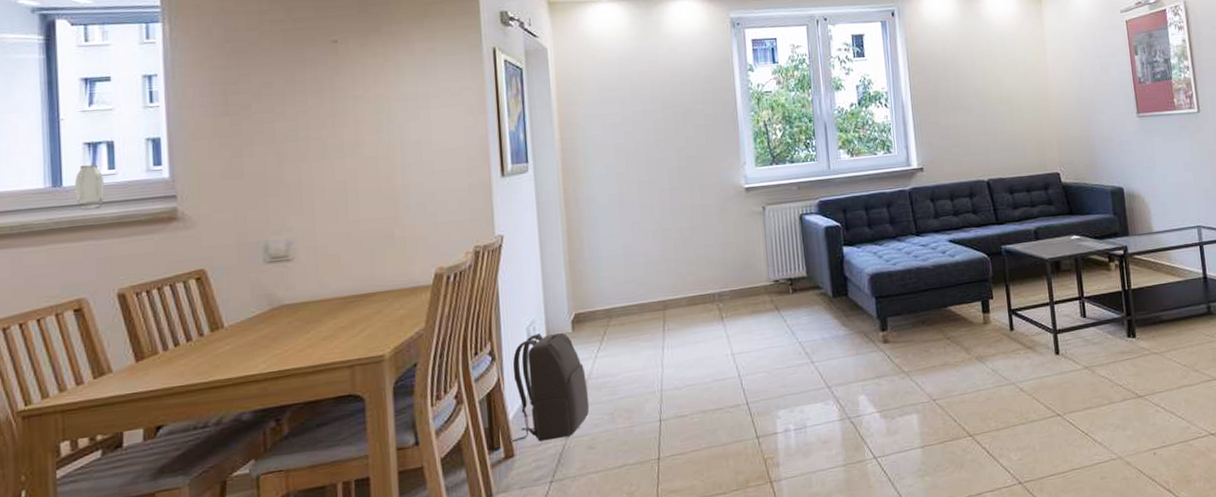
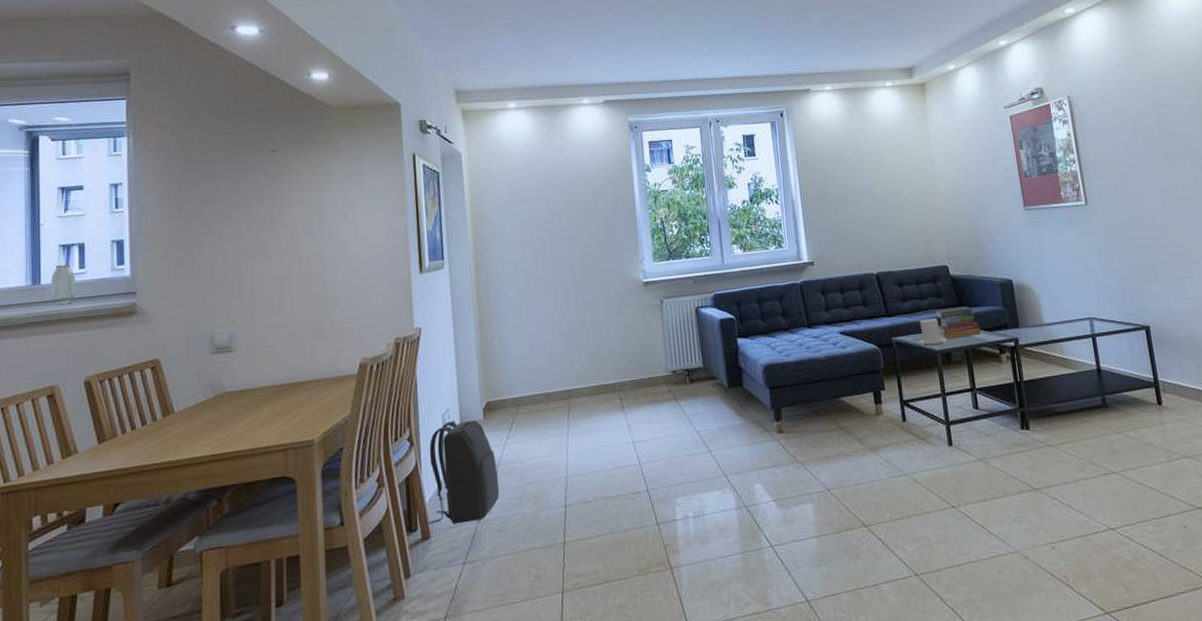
candle: none [1027,226,1057,255] -> present [918,318,948,346]
books: none [1046,214,1091,247] -> present [935,306,981,339]

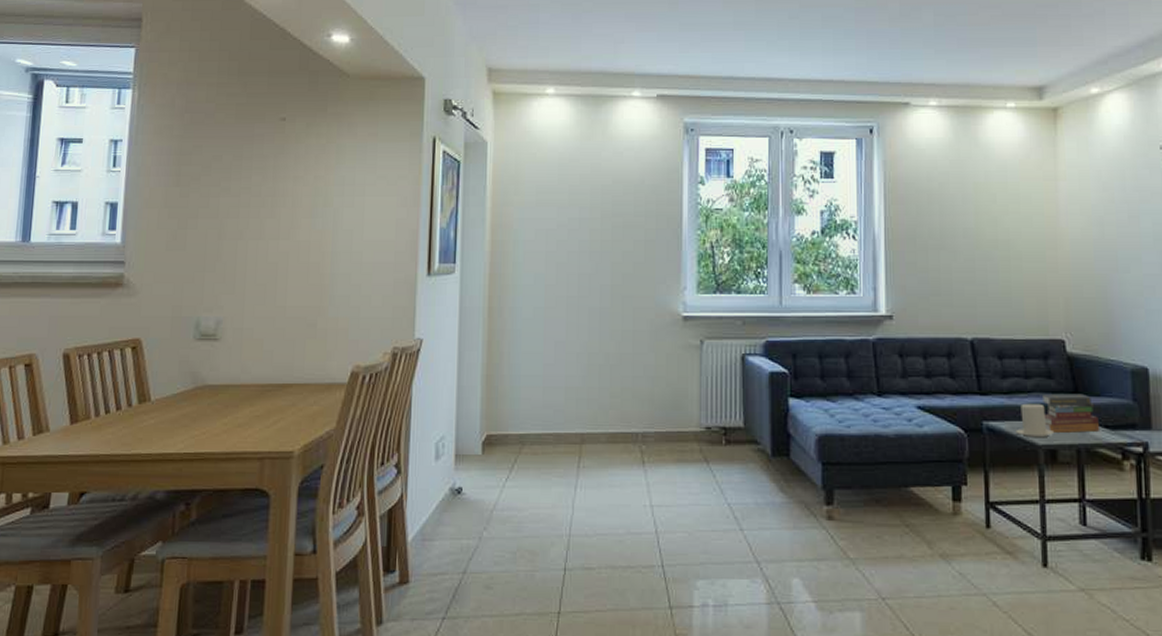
vase: present [50,264,75,305] -> none [39,223,65,266]
backpack: present [426,420,500,525] -> none [406,451,492,572]

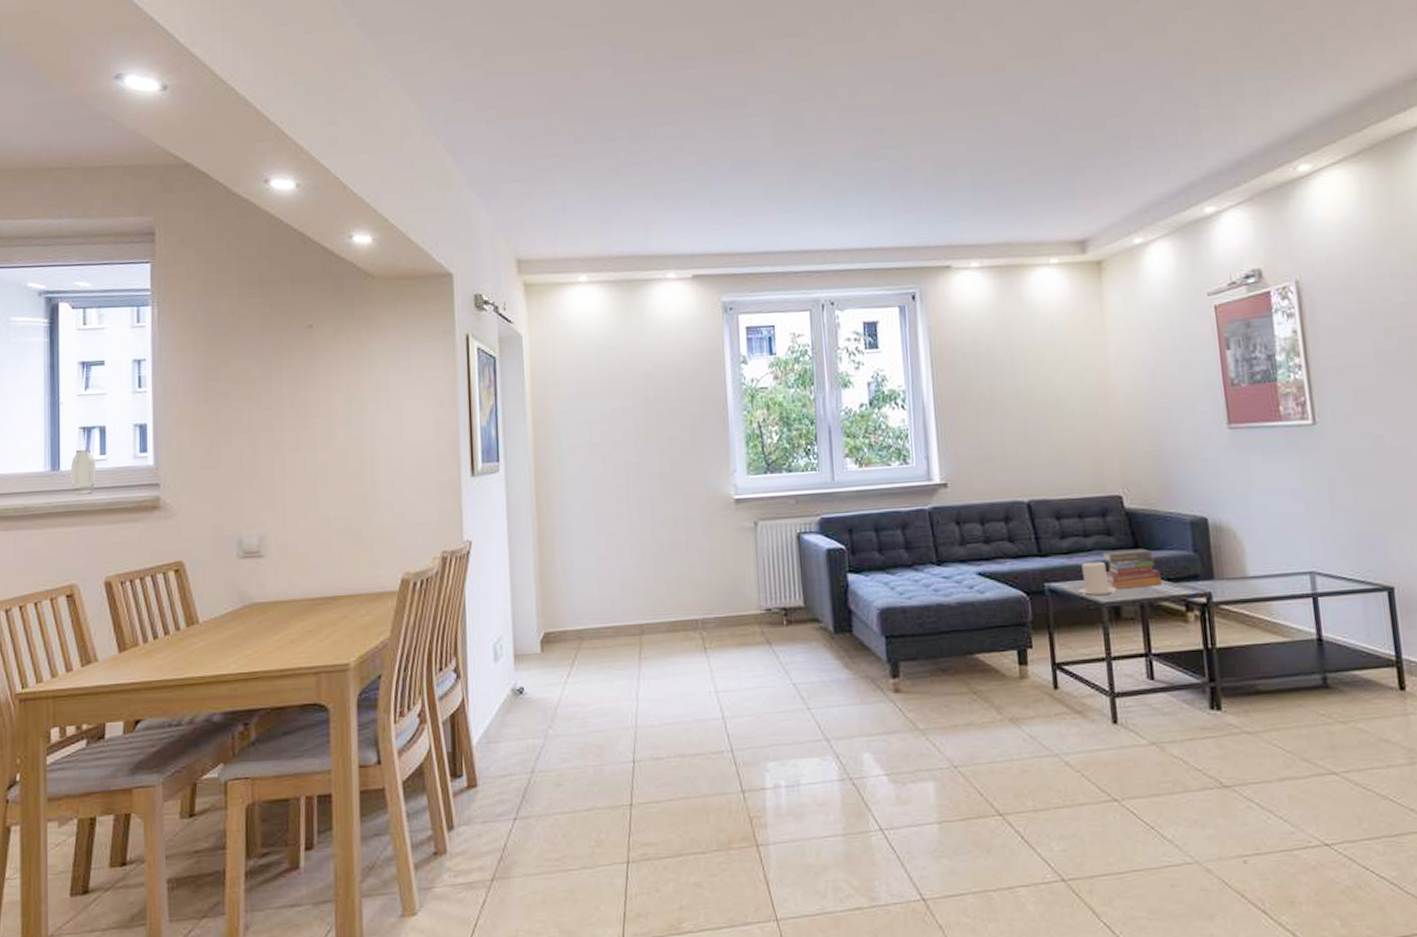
vase: none [39,223,65,266] -> present [70,449,96,494]

